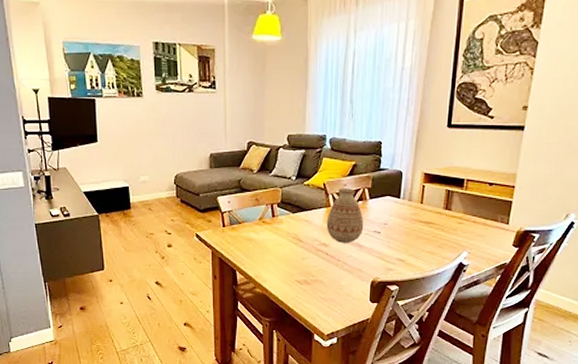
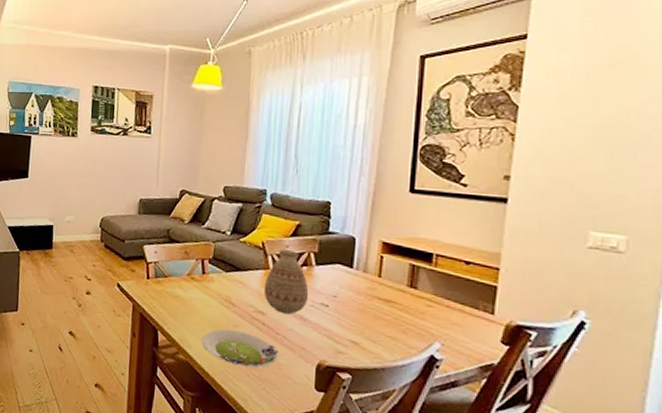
salad plate: none [275,263,339,292] -> present [202,329,278,368]

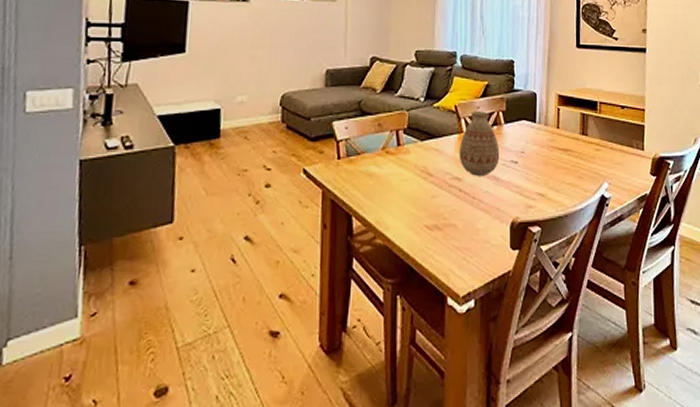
salad plate: present [202,329,278,368] -> none [400,202,475,240]

